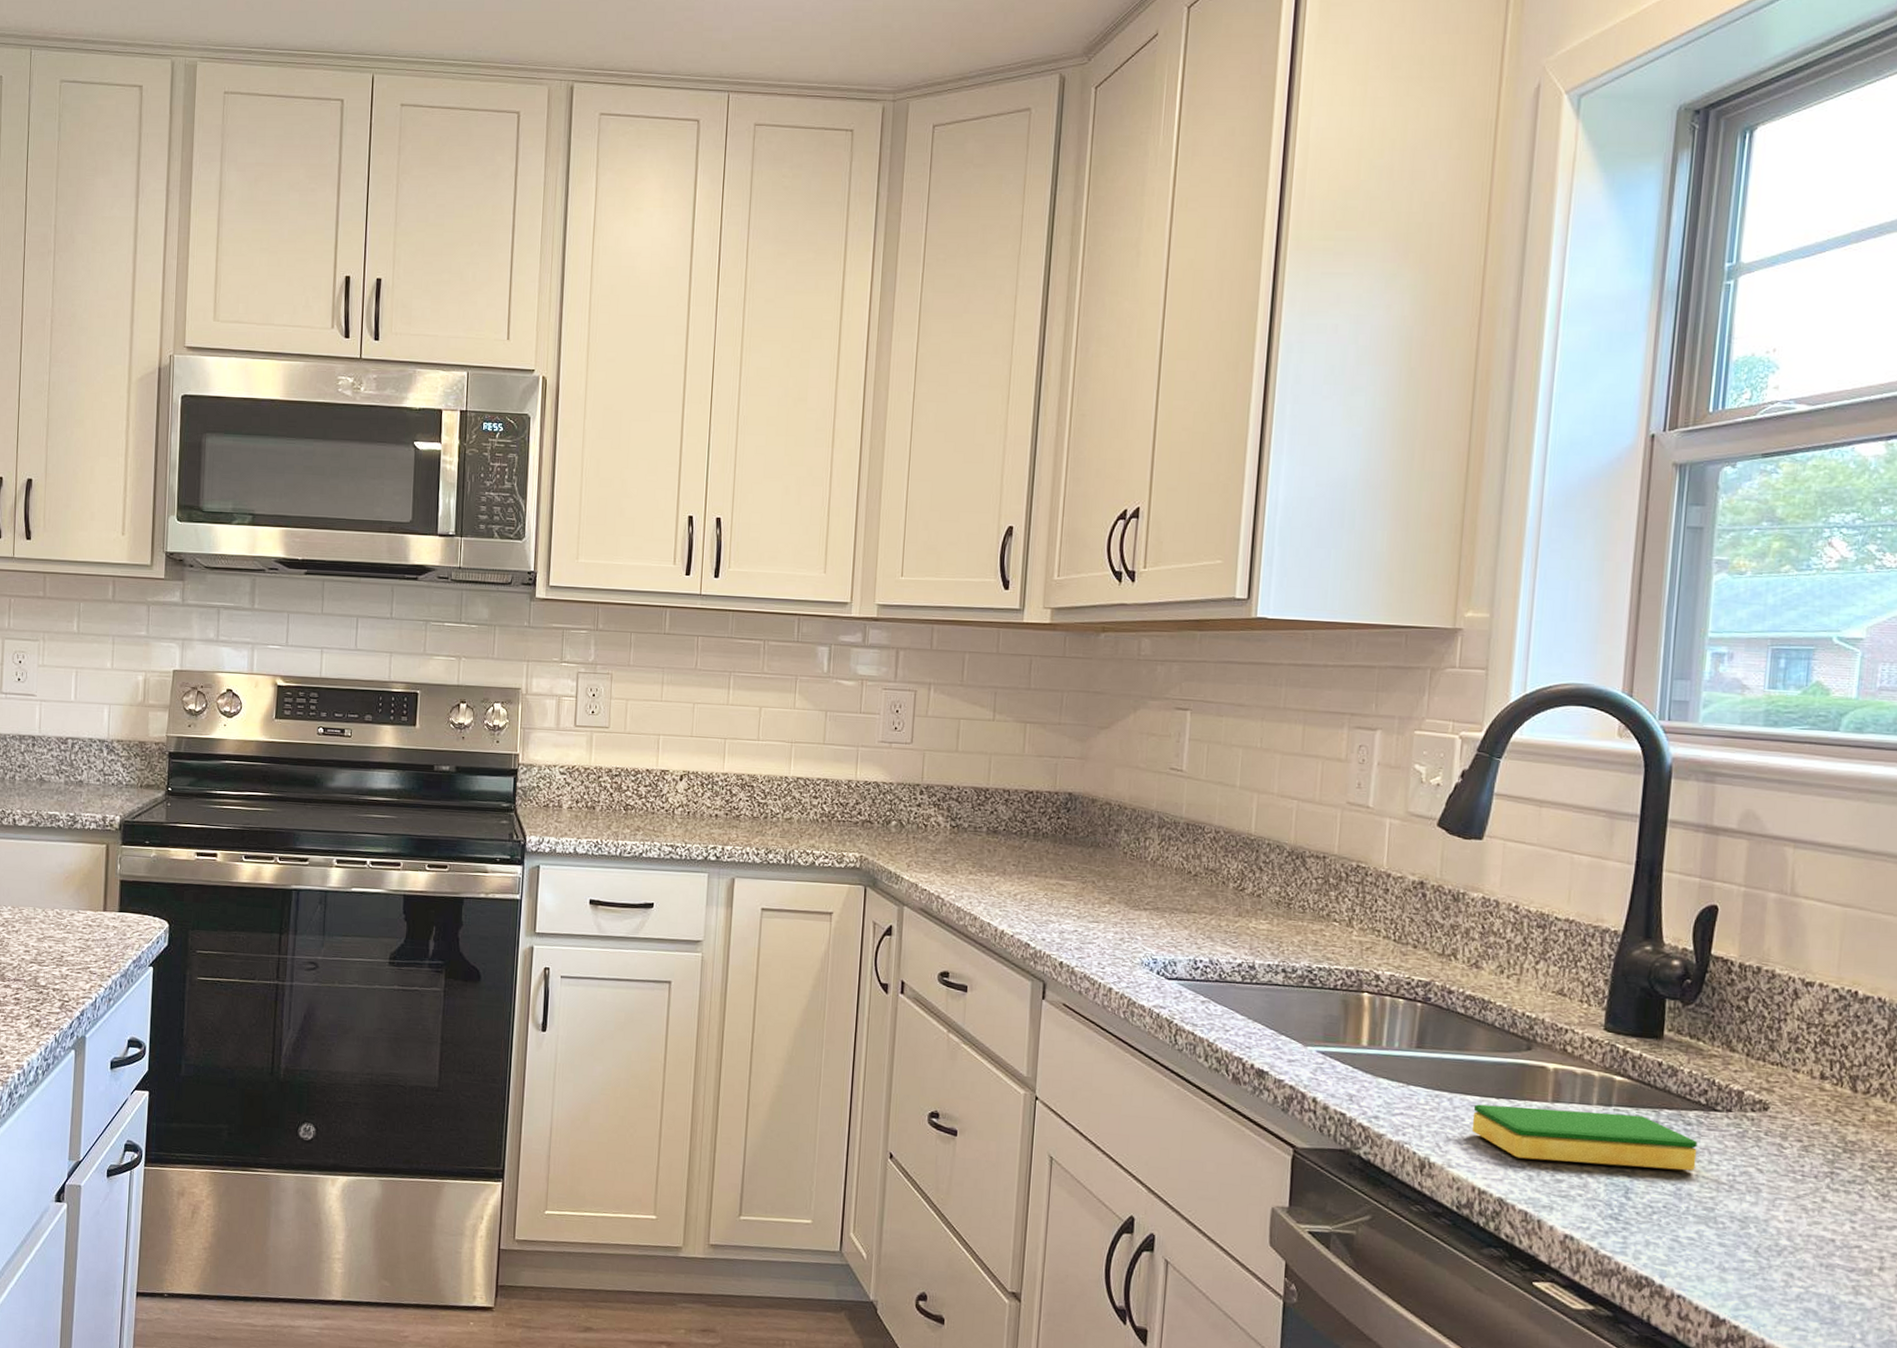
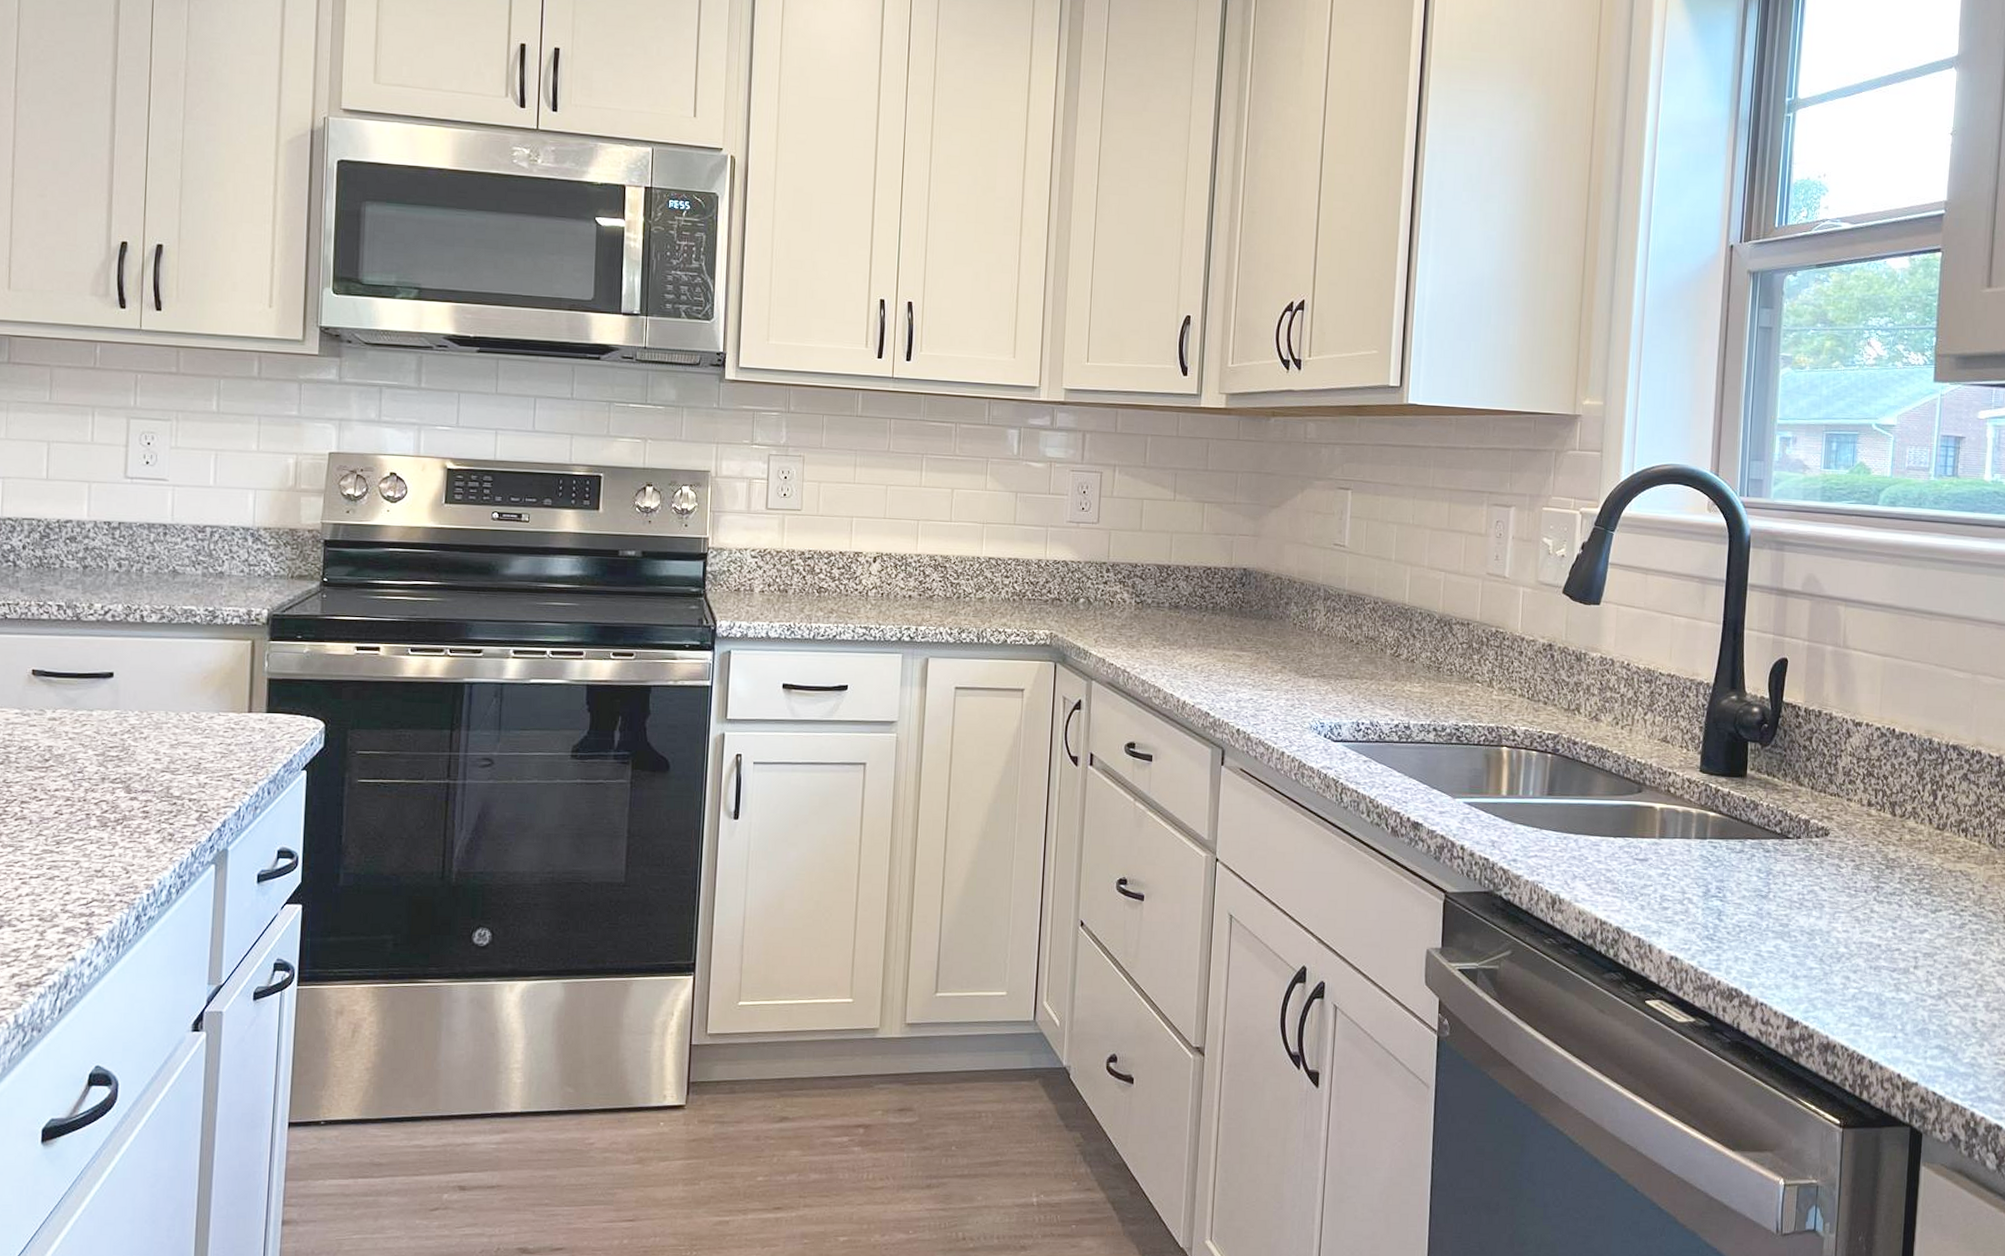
dish sponge: present [1471,1104,1698,1171] -> none [1594,843,1775,893]

